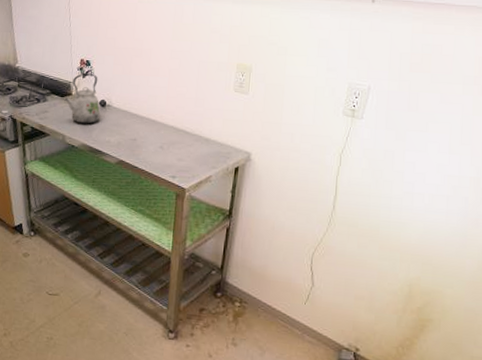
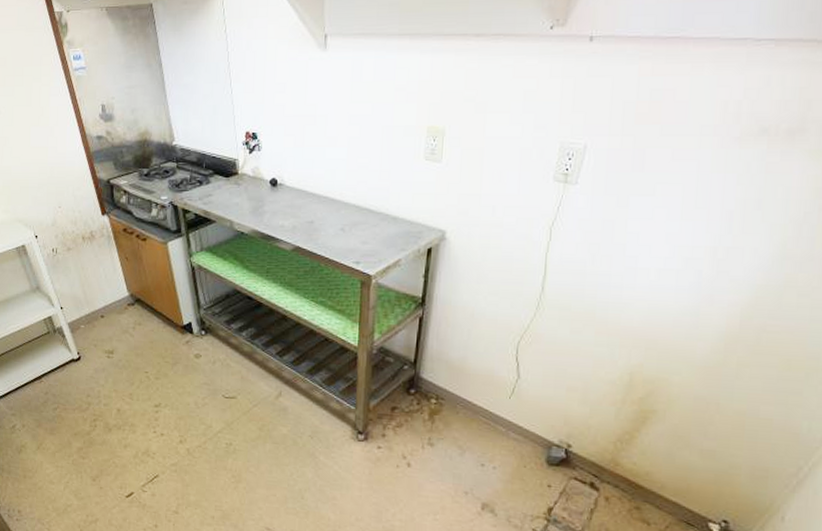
kettle: present [64,73,101,124] -> none [230,147,272,207]

